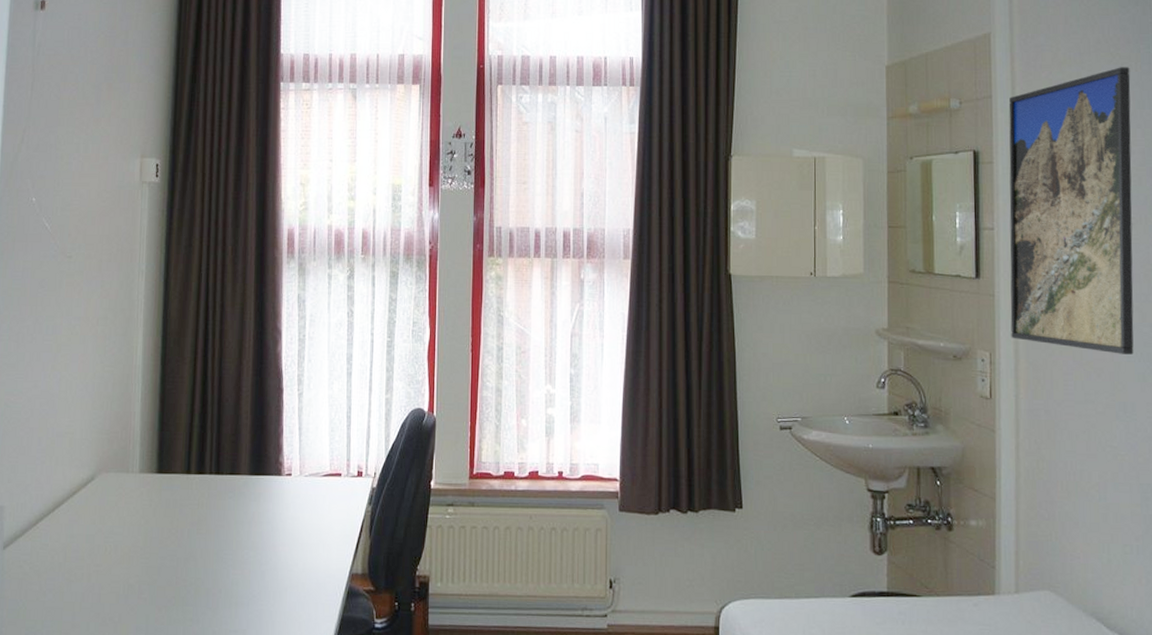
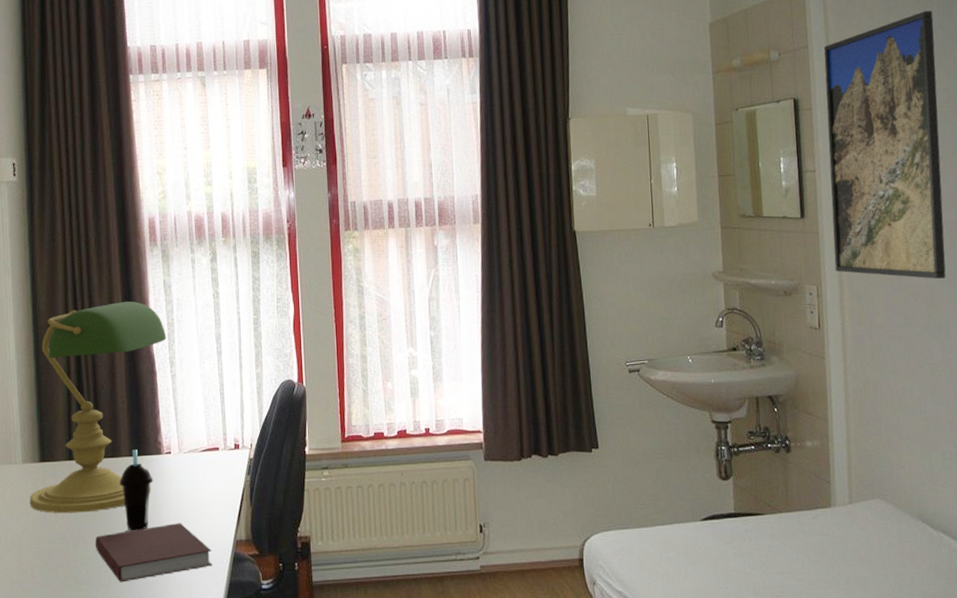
desk lamp: none [143,314,297,530] -> present [29,301,167,514]
notebook: none [206,549,326,607] -> present [95,523,212,583]
cup: none [236,468,271,554] -> present [119,449,153,531]

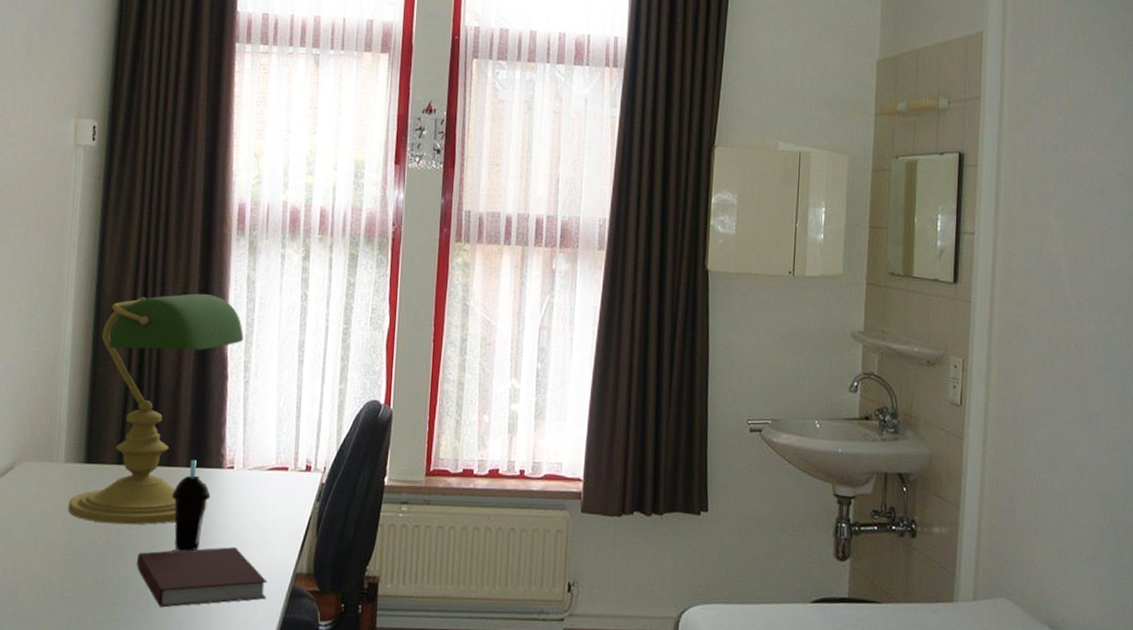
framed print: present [824,11,946,279] -> none [984,74,1117,365]

